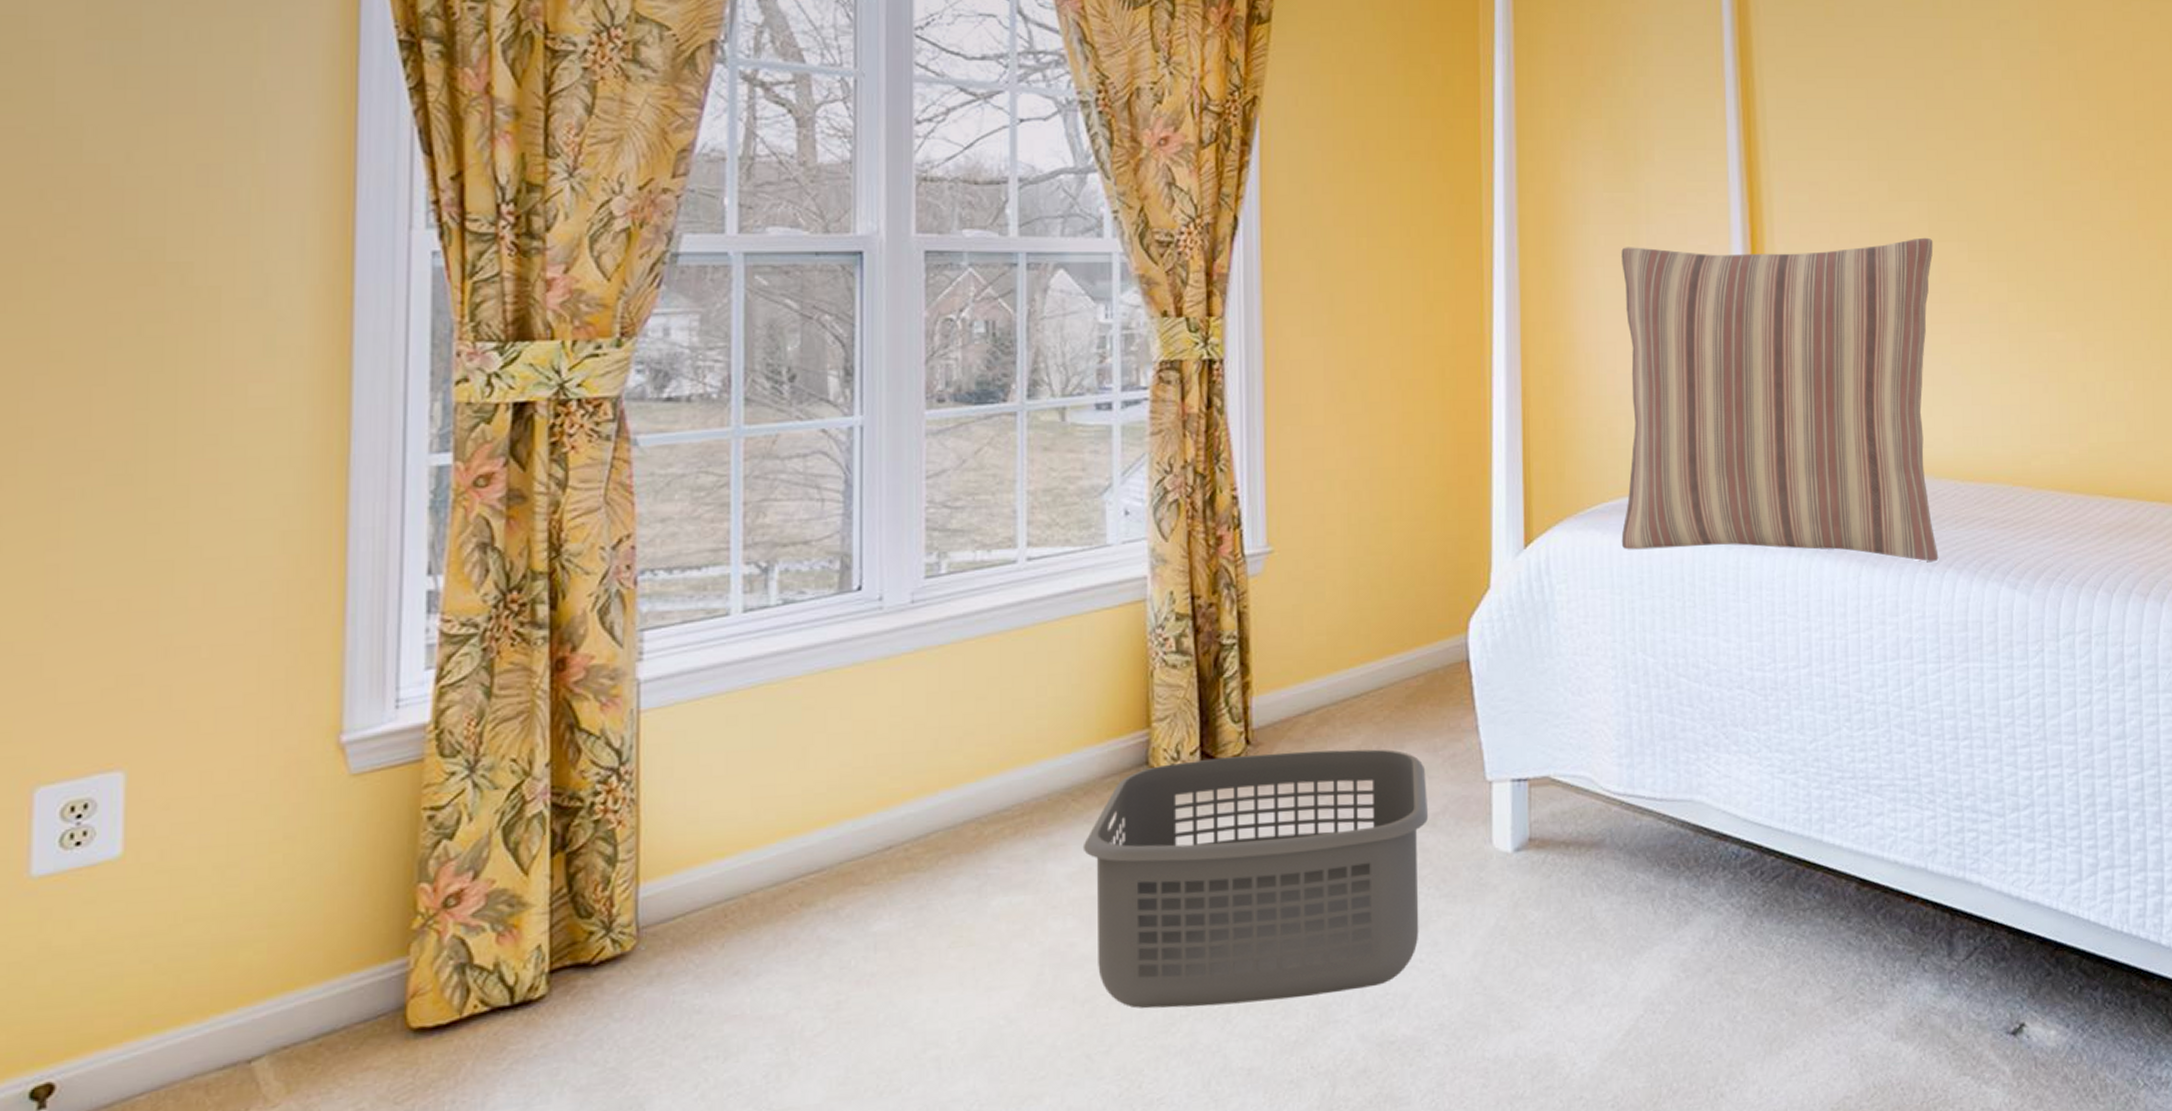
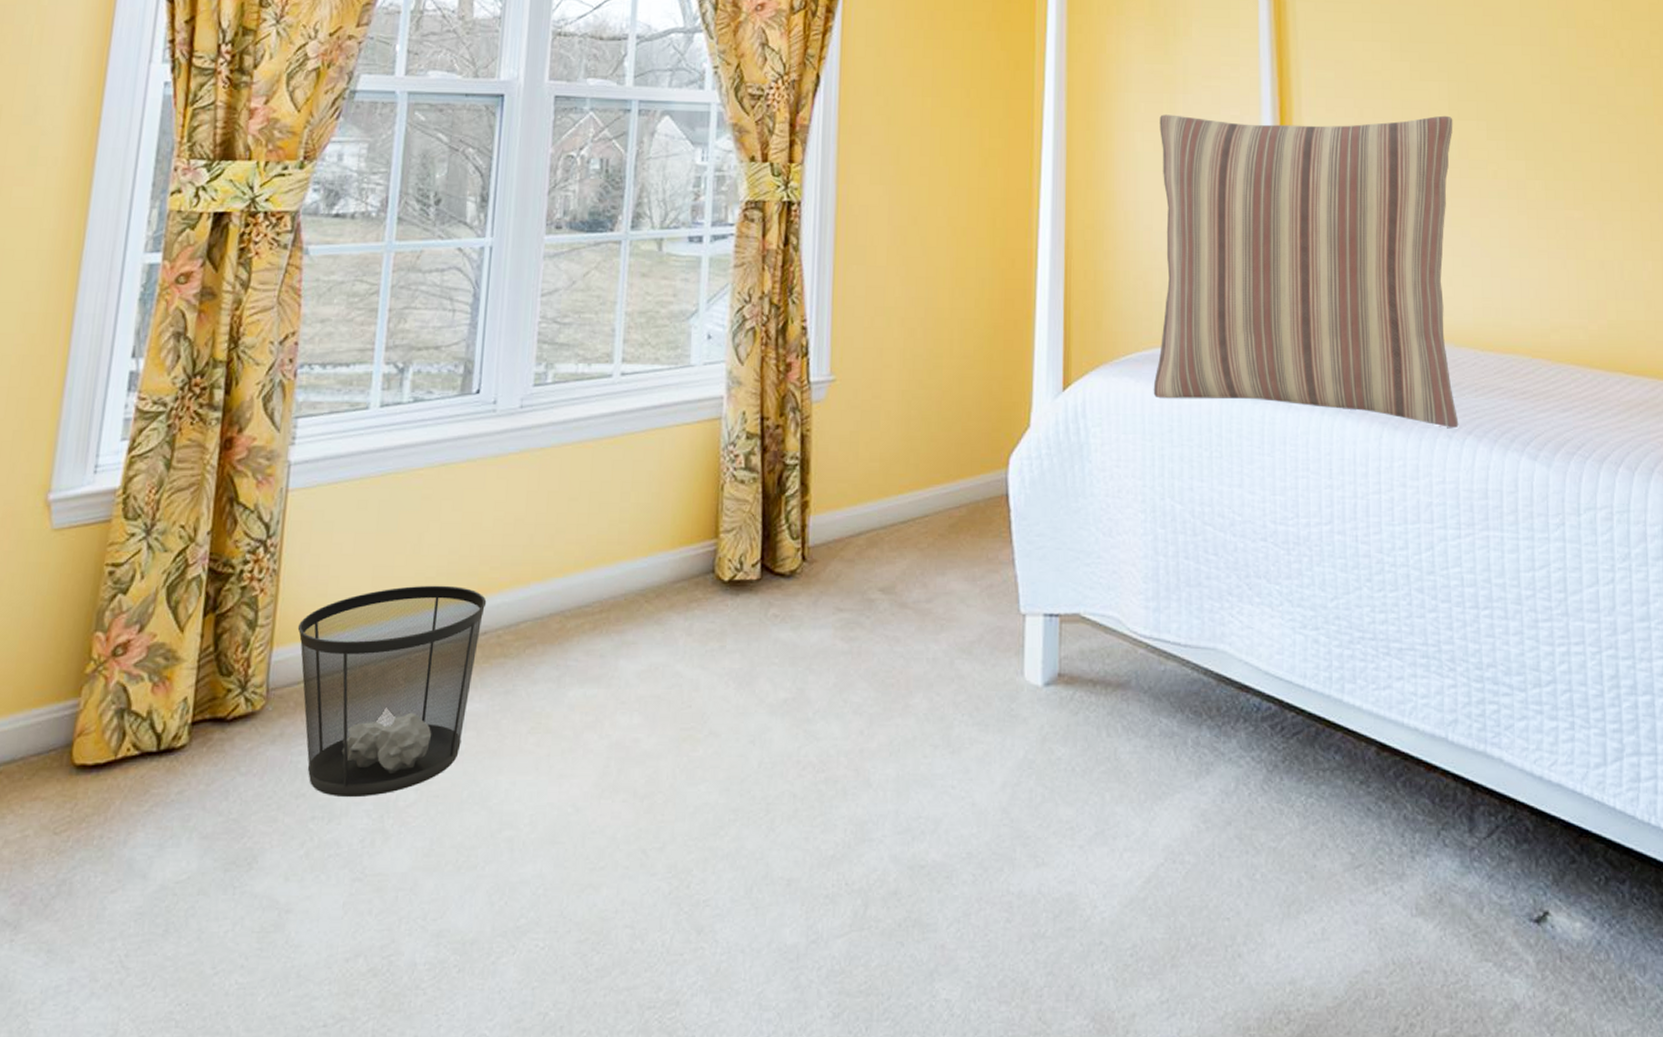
waste bin: none [667,800,889,1034] -> present [297,585,487,798]
clothes hamper: present [1082,749,1429,1009] -> none [651,571,966,813]

